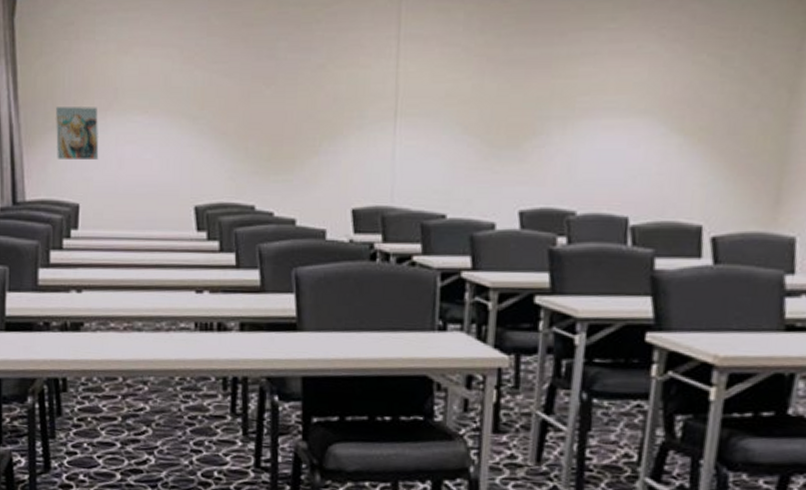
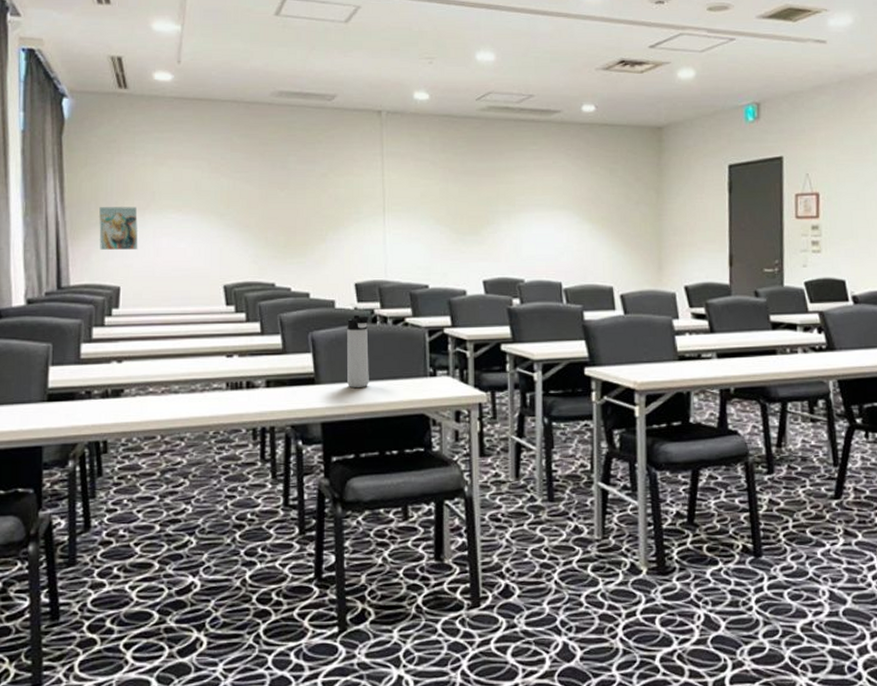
thermos bottle: none [335,249,368,339] -> present [347,314,370,387]

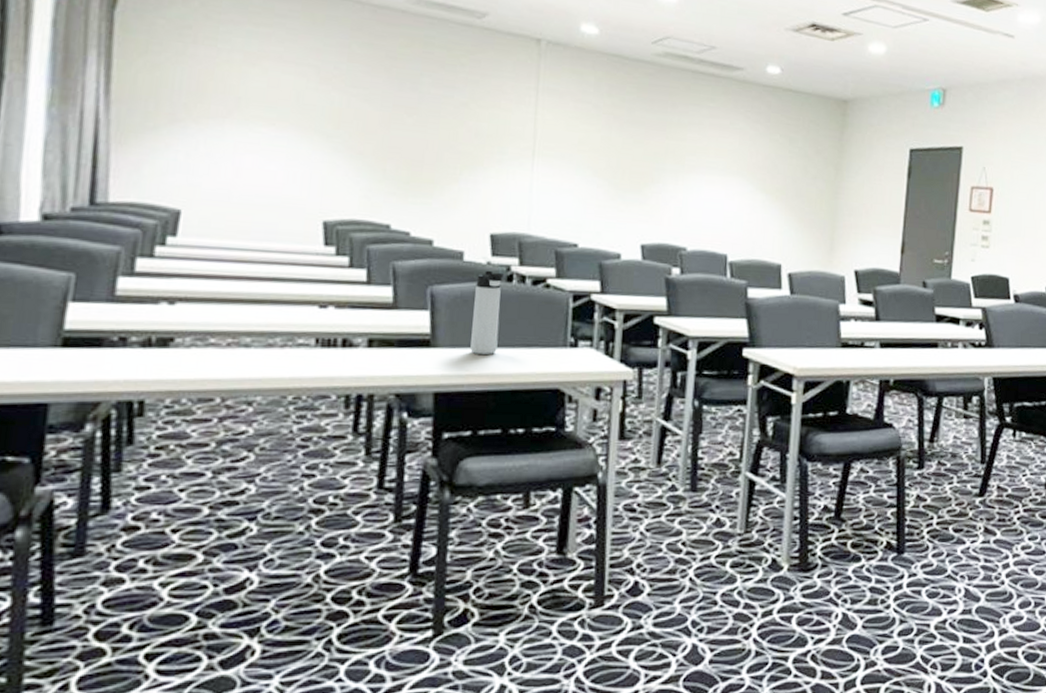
wall art: present [98,207,138,250] -> none [156,107,214,166]

